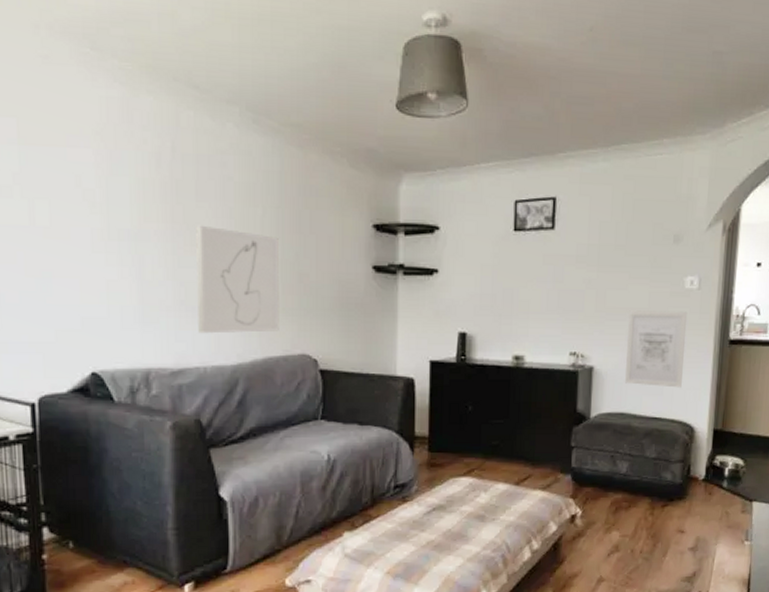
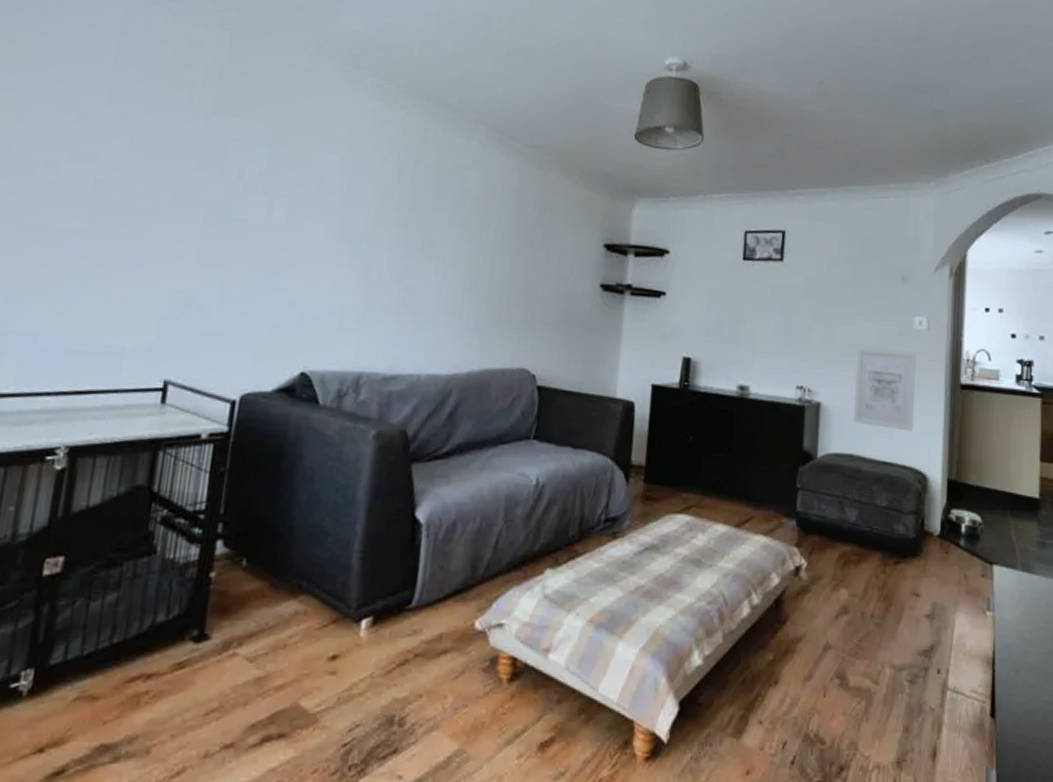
wall art: present [196,225,279,334] -> none [417,232,510,343]

